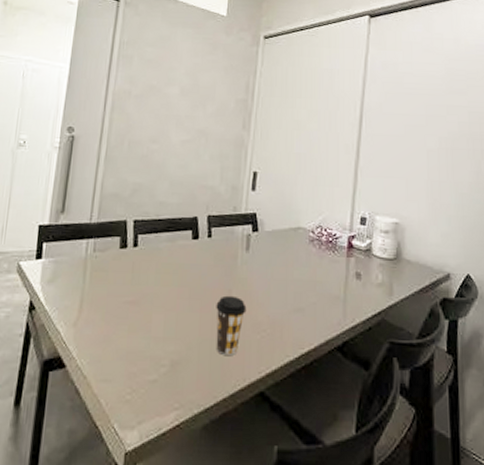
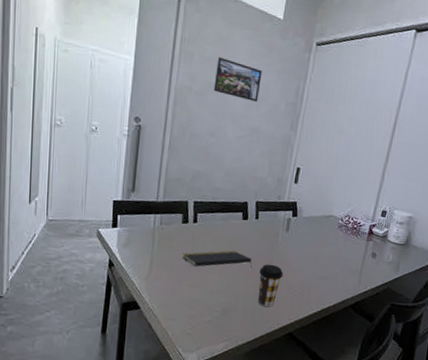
notepad: none [120,280,206,304] -> present [182,250,252,269]
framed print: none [154,57,207,101] -> present [213,56,262,102]

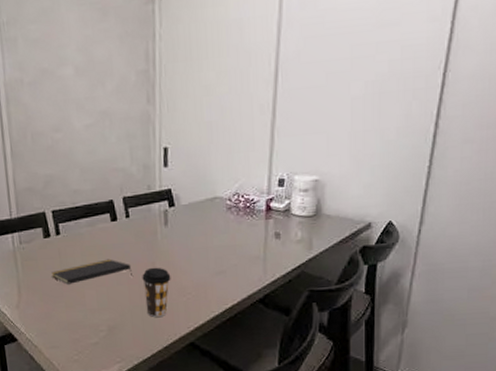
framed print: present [213,56,262,102] -> none [44,34,102,80]

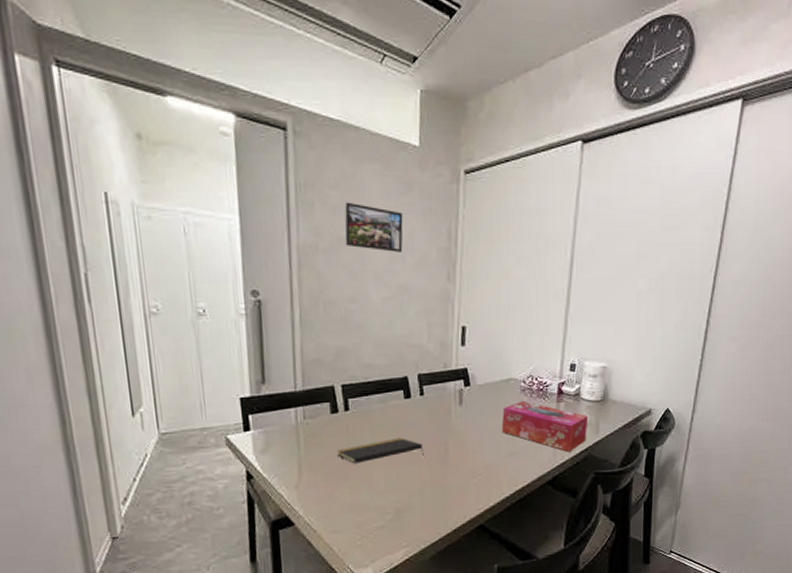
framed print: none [44,34,102,80] -> present [344,202,403,252]
coffee cup: present [142,267,171,317] -> none [434,447,463,499]
tissue box: none [208,219,301,270] -> present [501,400,589,452]

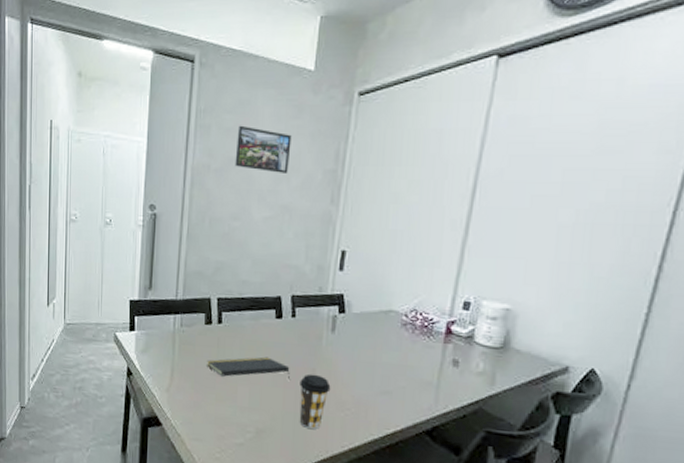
coffee cup: none [434,447,463,499] -> present [299,374,331,429]
tissue box: present [501,400,589,452] -> none [375,336,483,402]

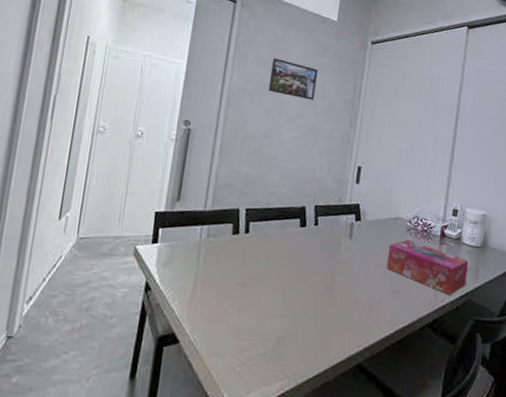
notepad: present [207,356,290,380] -> none [232,264,312,286]
coffee cup: present [299,374,331,429] -> none [319,278,348,331]
tissue box: none [375,336,483,402] -> present [386,239,469,295]

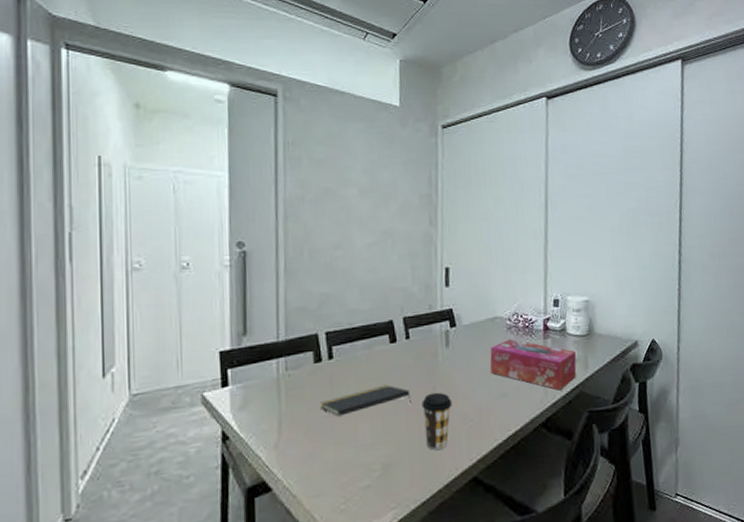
notepad: none [232,264,312,286] -> present [320,384,411,417]
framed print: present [268,57,318,100] -> none [330,156,386,201]
coffee cup: none [319,278,348,331] -> present [421,392,453,450]

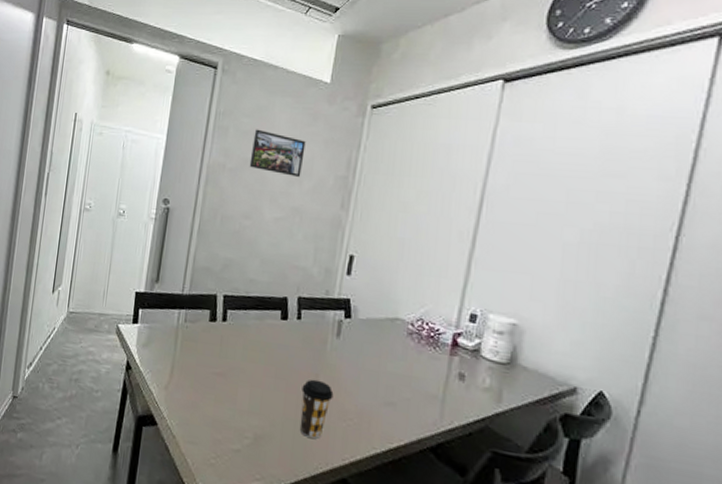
notepad: present [320,384,411,417] -> none [208,358,293,385]
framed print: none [330,156,386,201] -> present [249,129,306,177]
tissue box: present [489,339,577,391] -> none [380,345,489,418]

